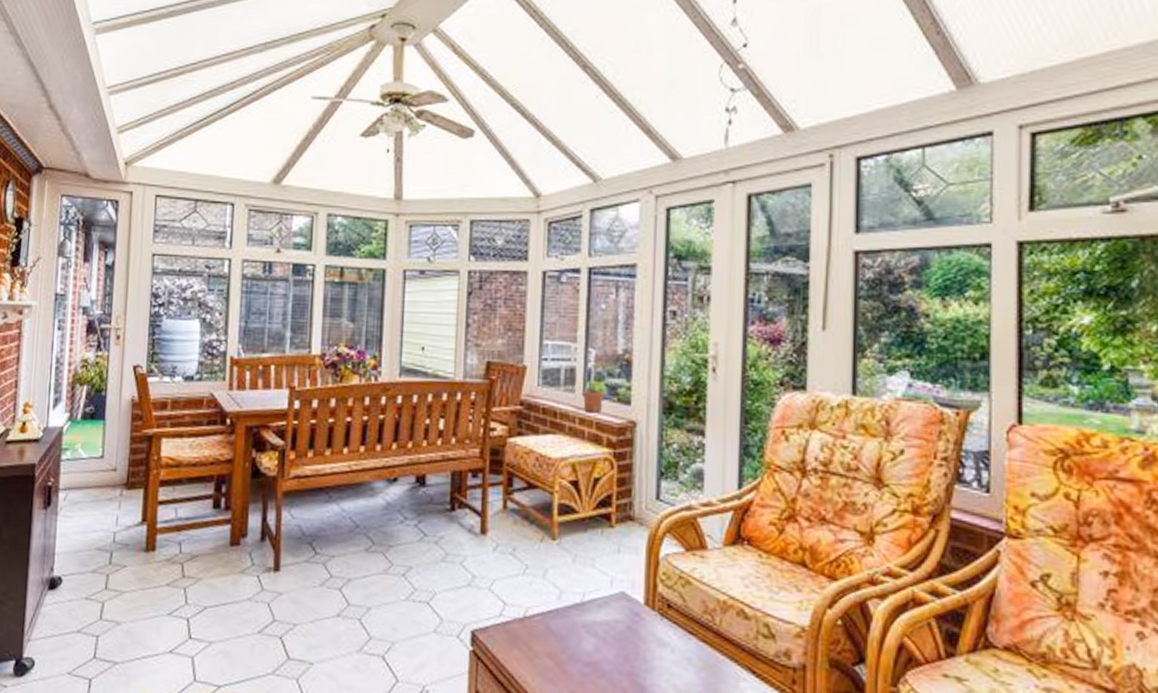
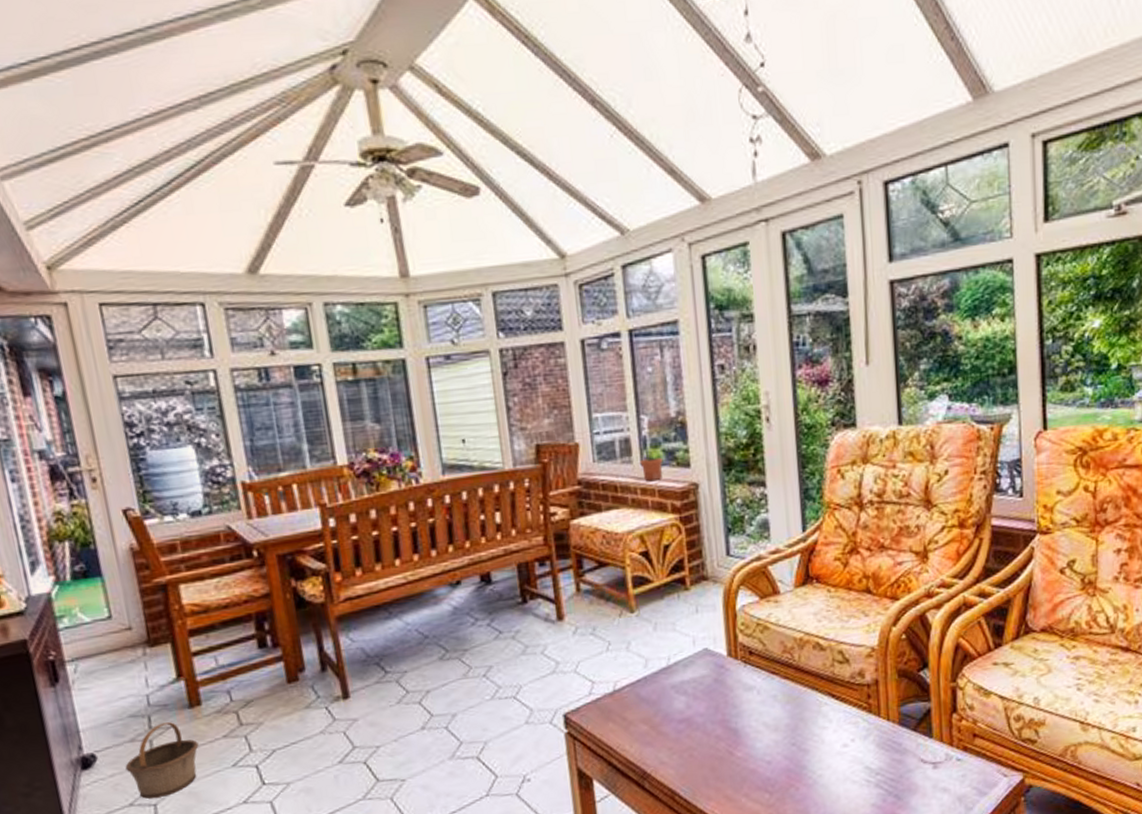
basket: none [82,561,145,630] -> present [125,722,199,799]

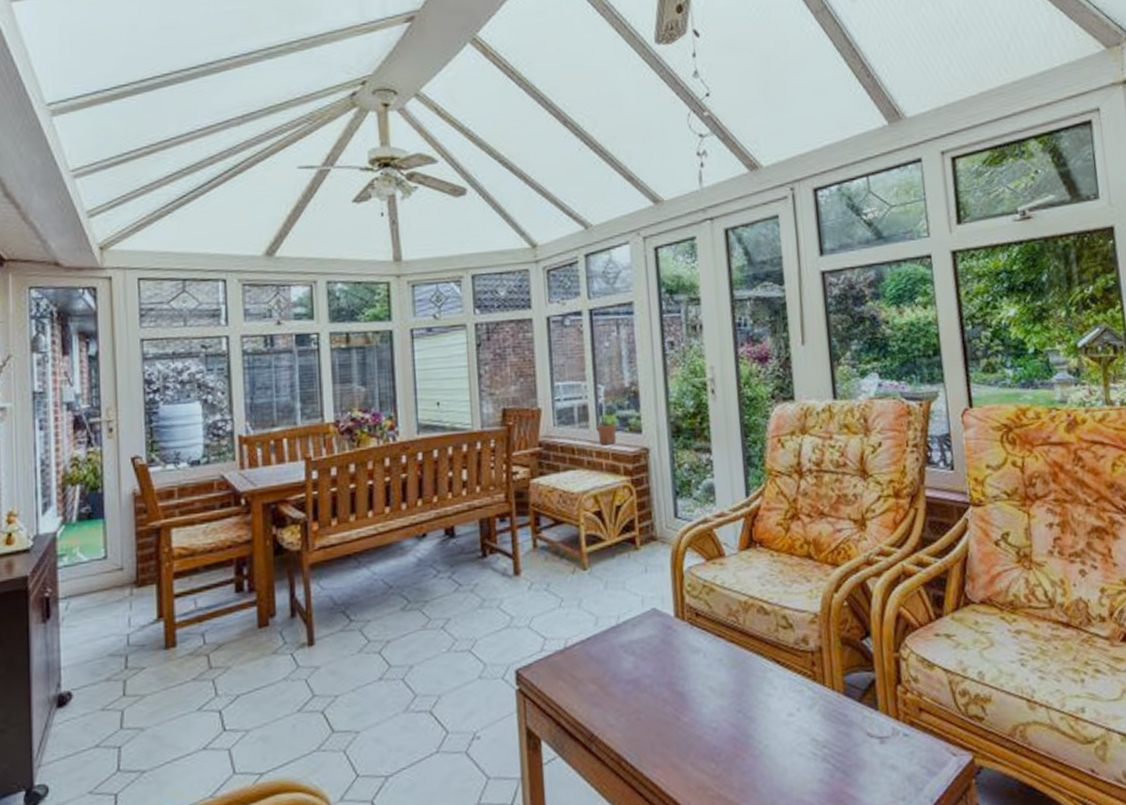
basket: present [125,722,199,799] -> none [97,663,169,741]

